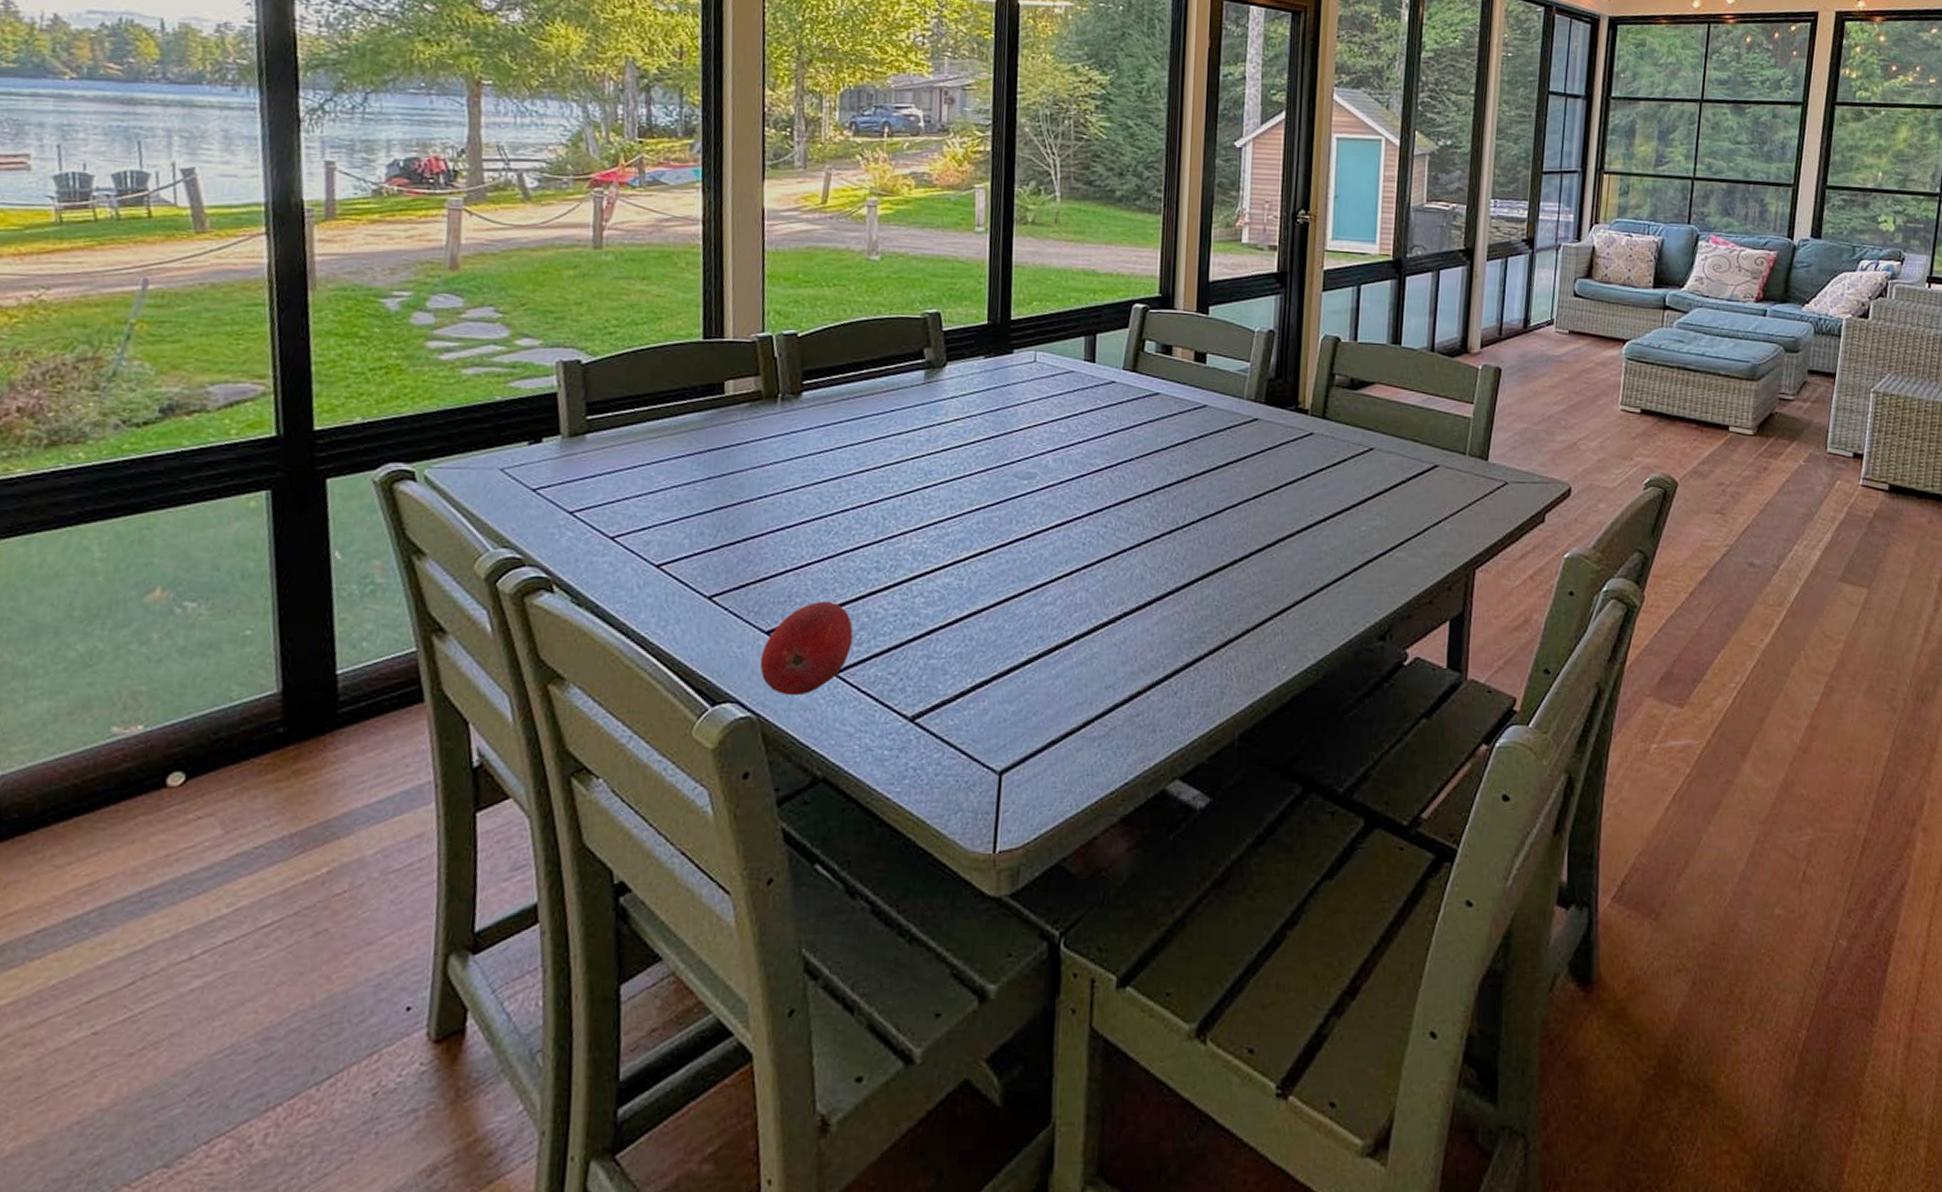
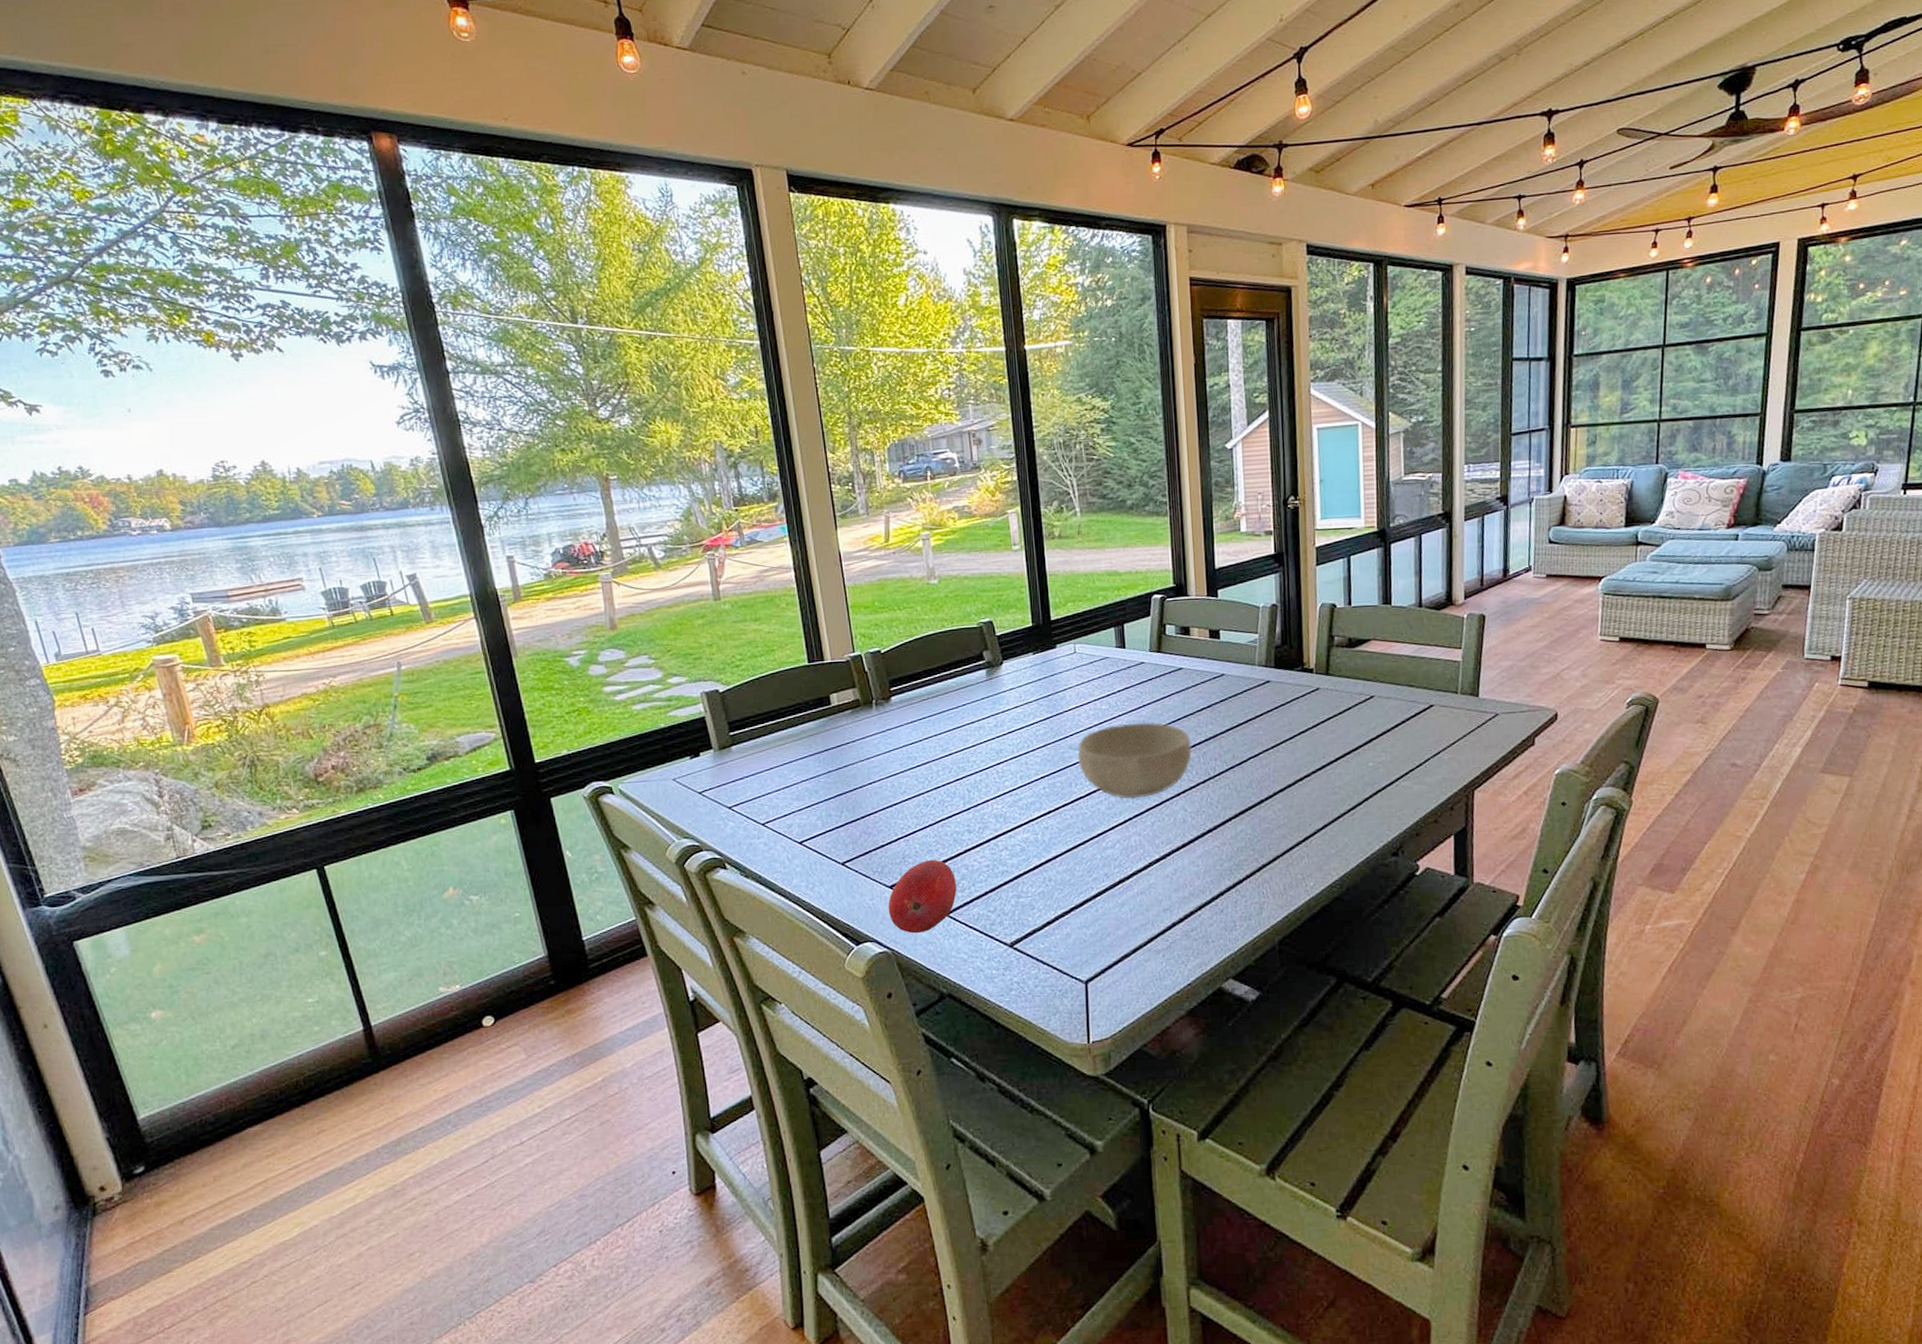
bowl: none [1023,453,1160,546] -> present [1078,722,1192,799]

